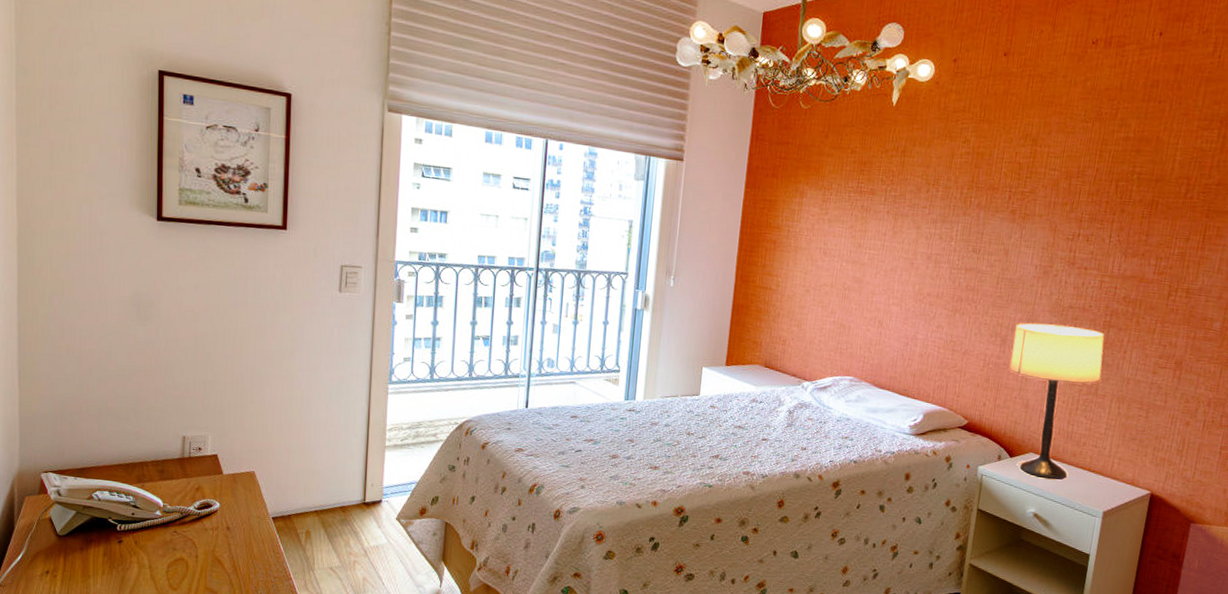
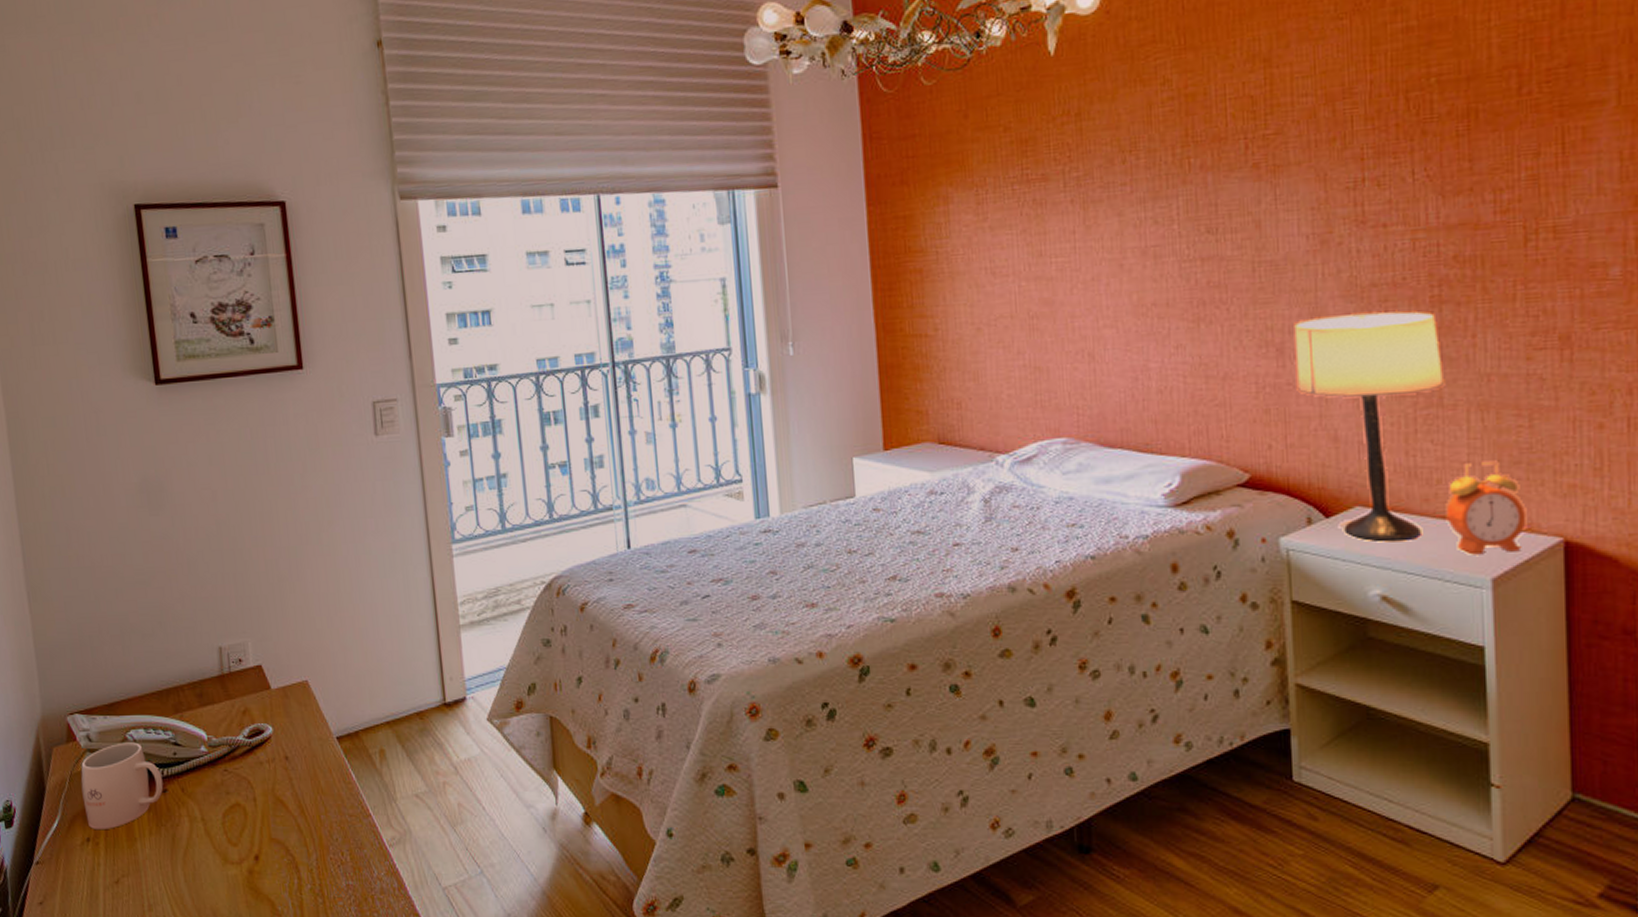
mug: none [47,500,120,566] -> present [80,742,164,830]
alarm clock: none [1084,435,1132,497] -> present [1446,462,1527,555]

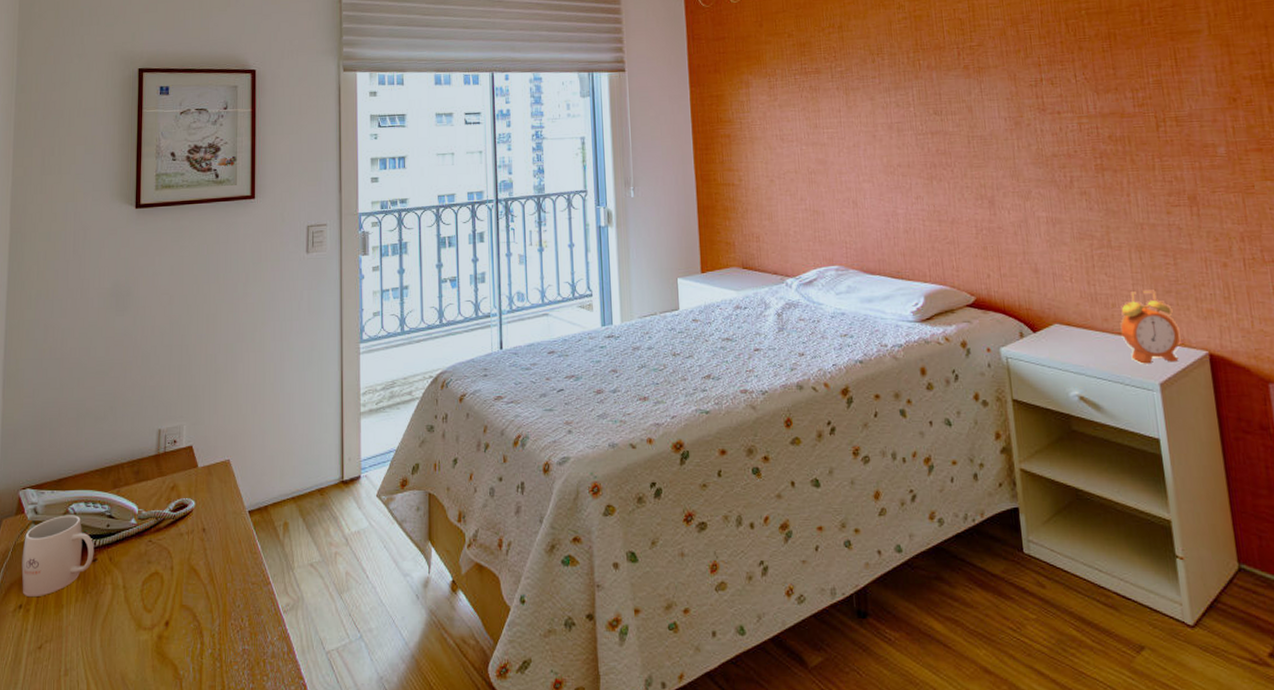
table lamp: present [1294,311,1443,541] -> none [1000,175,1110,352]

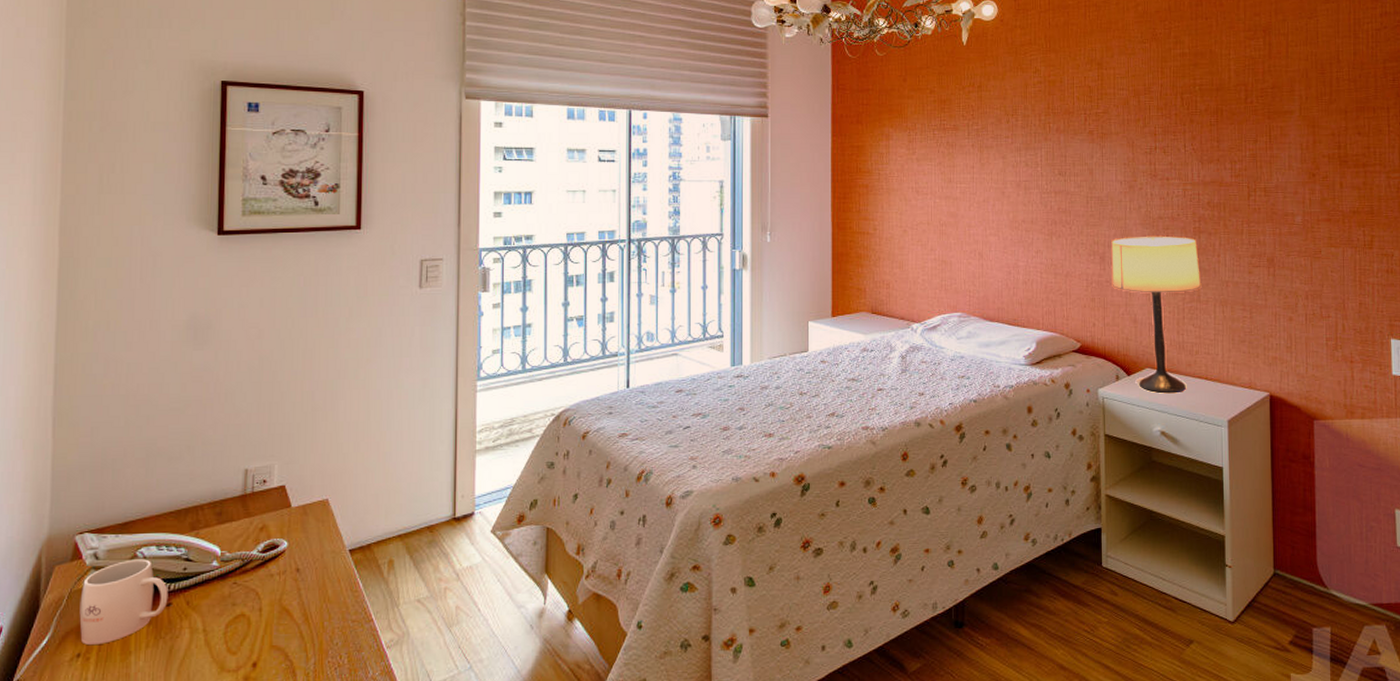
table lamp: none [1000,175,1110,352] -> present [1111,237,1201,393]
alarm clock: present [1121,291,1180,364] -> none [1201,340,1248,404]

